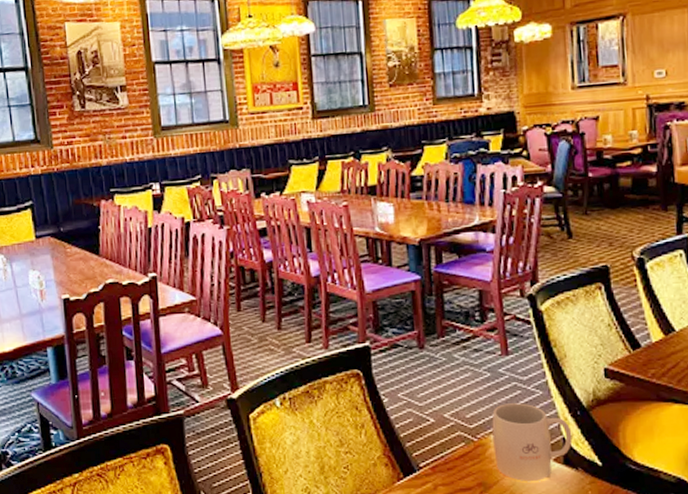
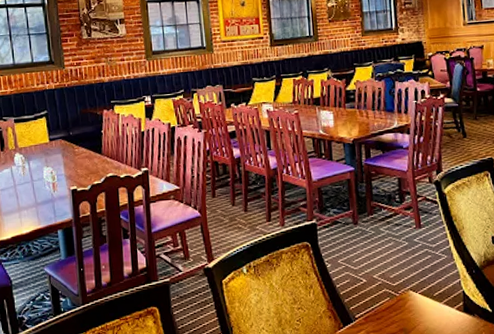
mug: present [492,403,573,482] -> none [409,265,470,327]

